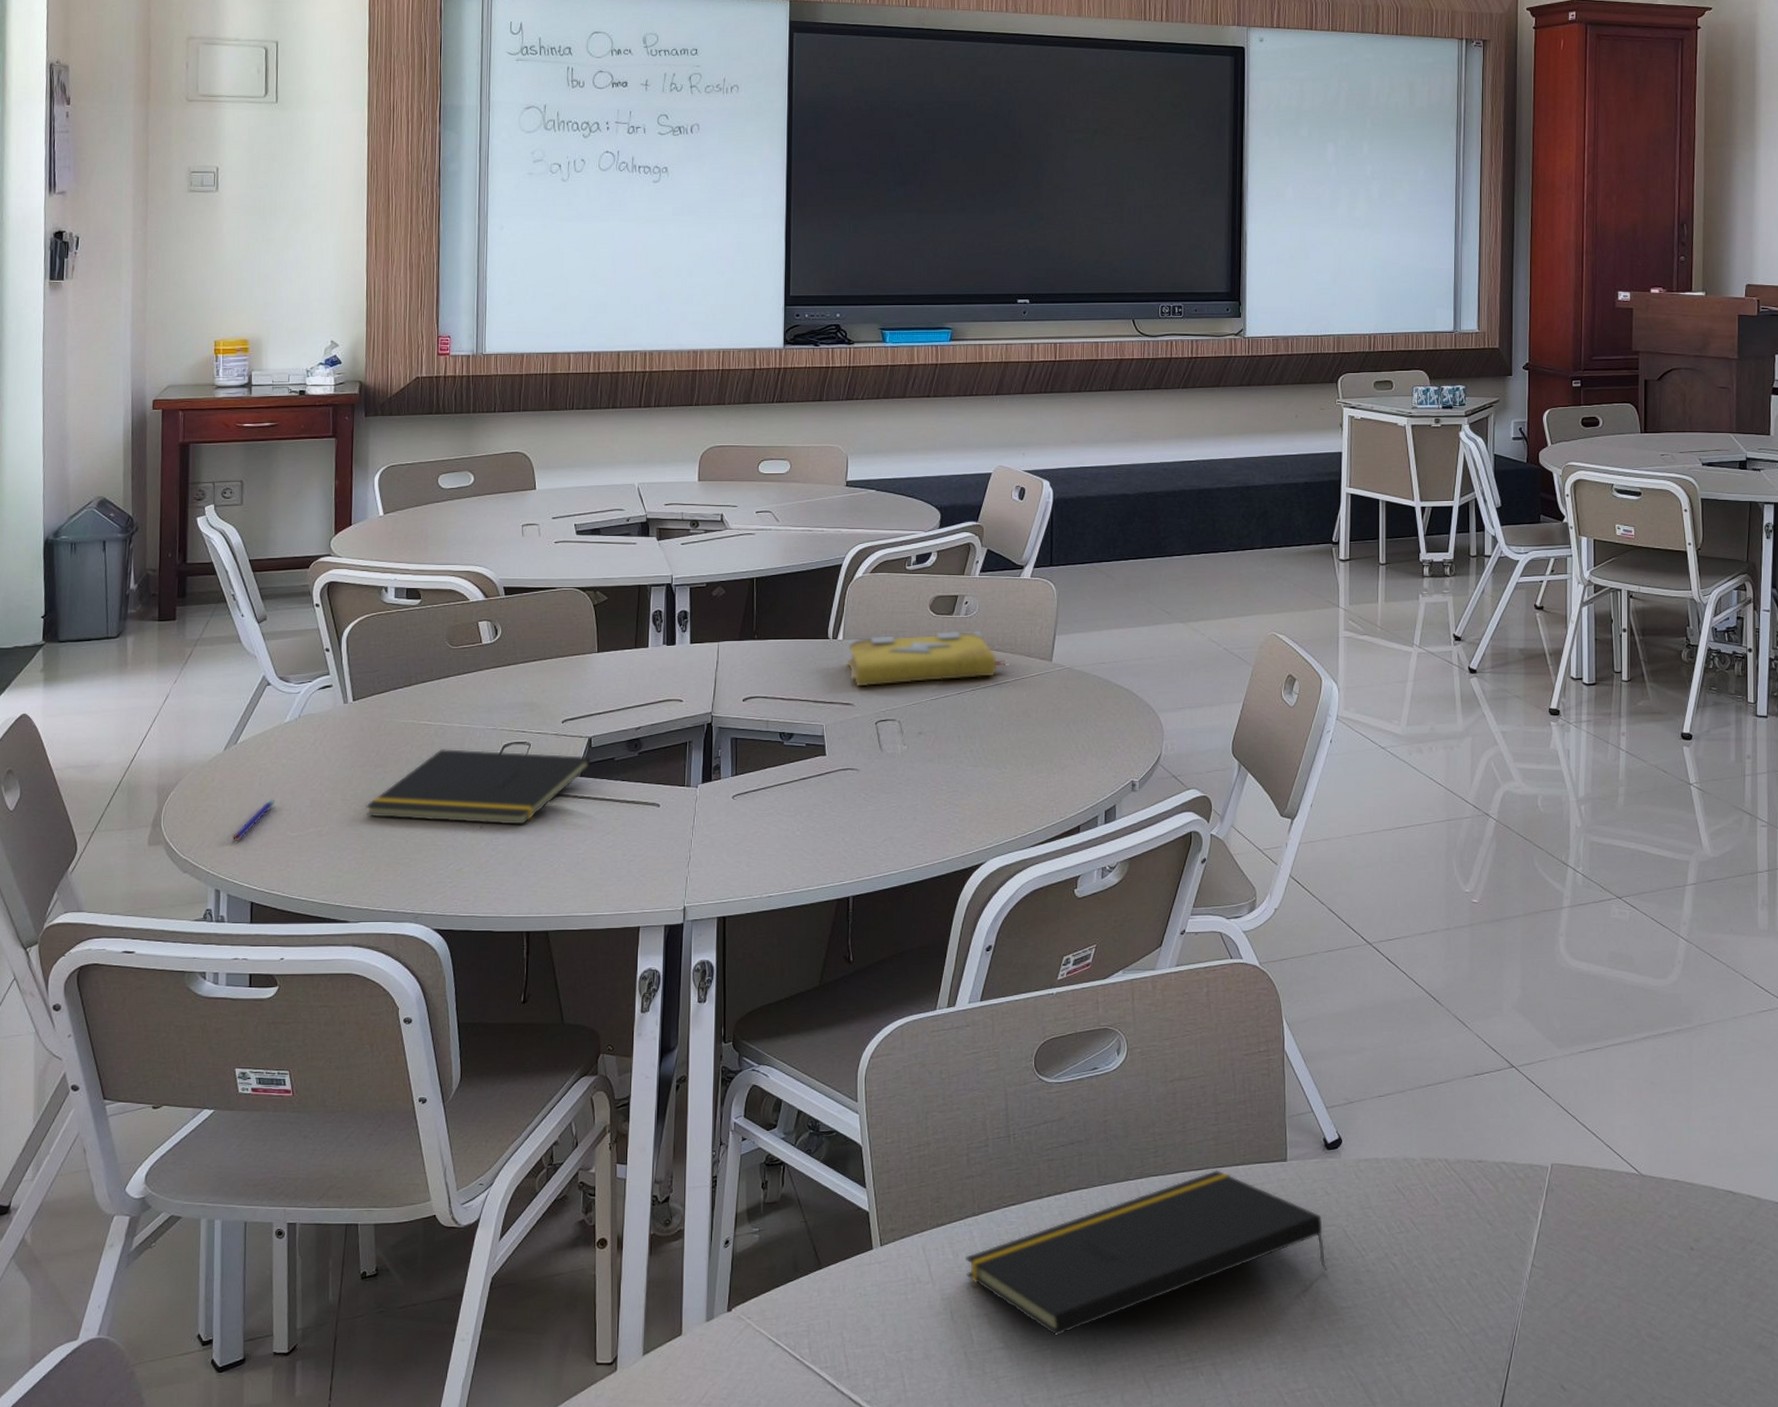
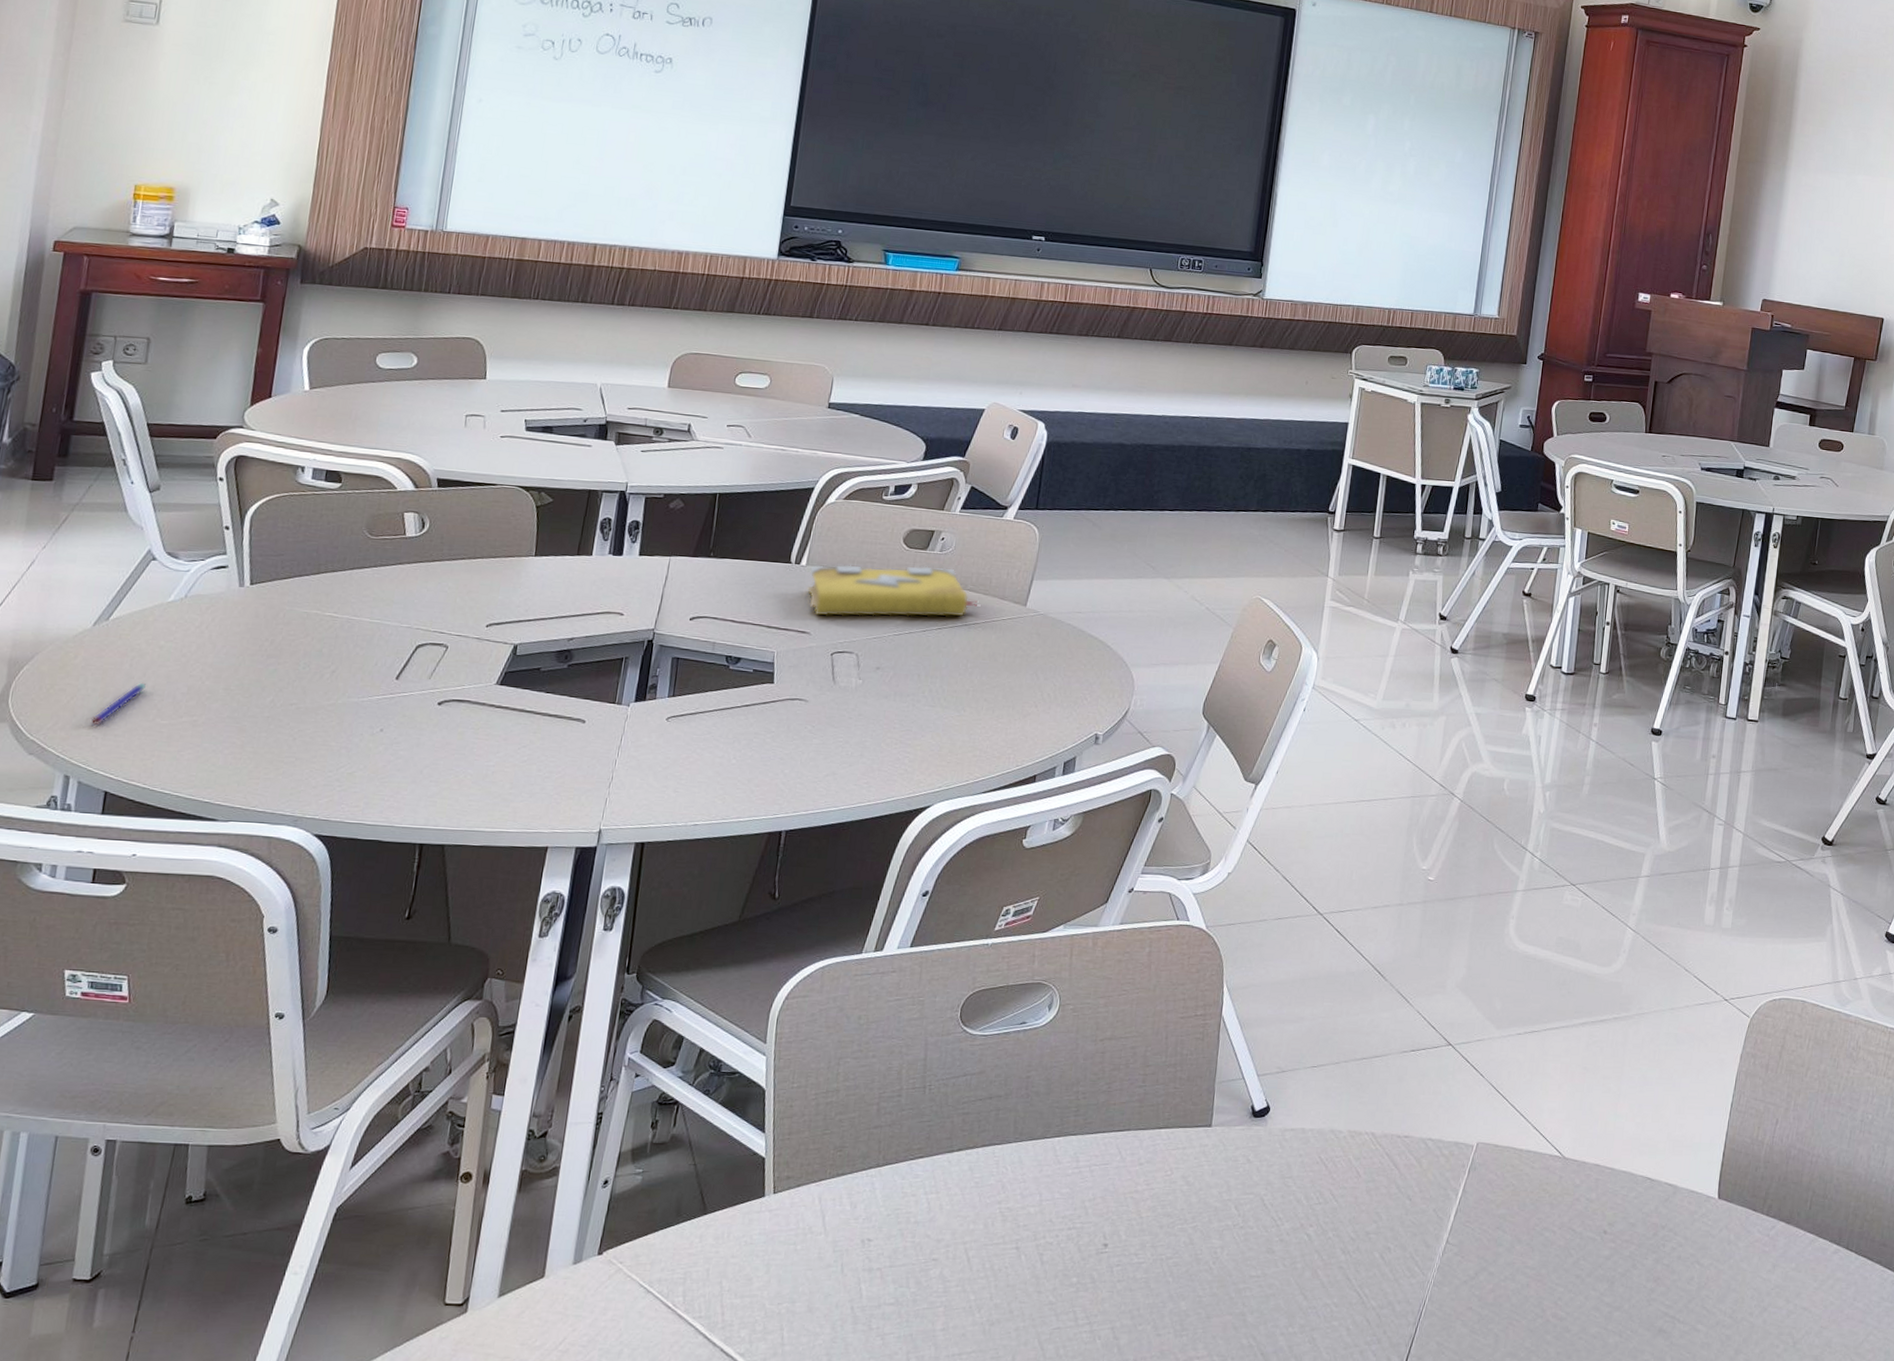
notepad: present [365,748,591,826] -> none [250,643,514,732]
notepad: present [965,1170,1327,1336] -> none [862,1132,1241,1294]

